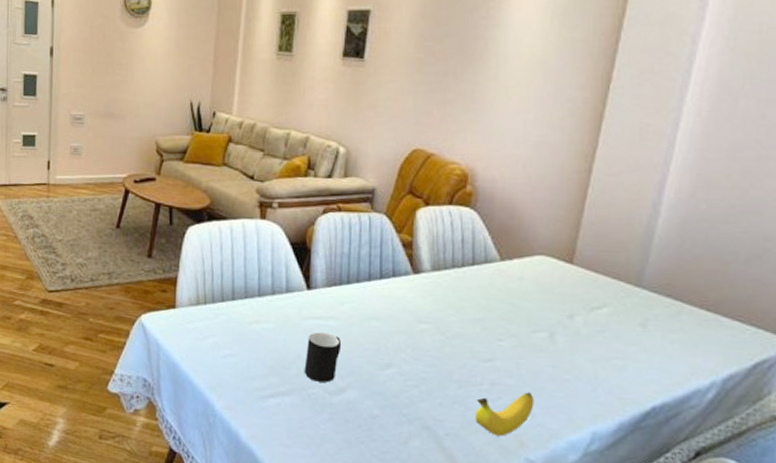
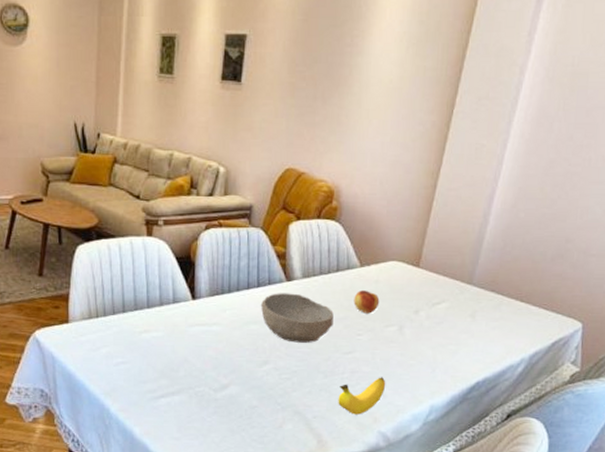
cup: present [304,332,342,383] -> none [191,337,224,381]
bowl: none [383,286,469,346] -> present [260,293,334,343]
fruit: none [493,288,525,316] -> present [353,290,380,314]

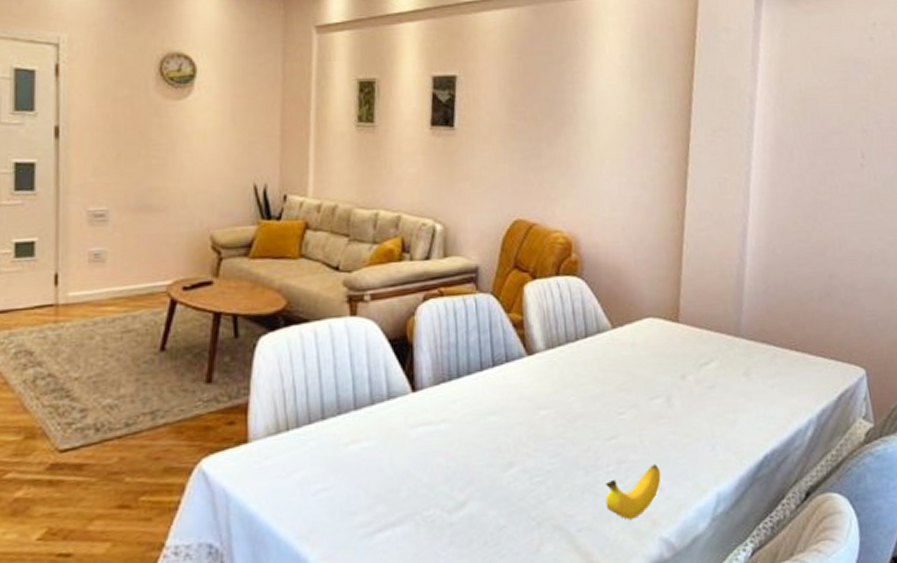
bowl: present [260,293,334,343] -> none [498,369,589,433]
fruit: present [353,290,380,314] -> none [609,357,640,386]

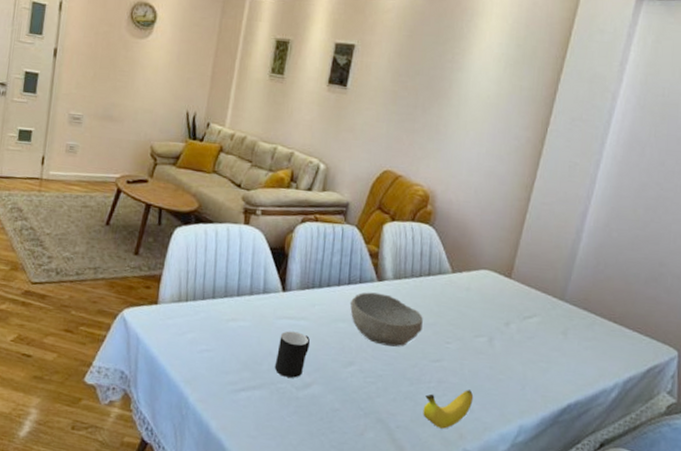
cup: none [416,439,458,501] -> present [274,331,311,378]
bowl: none [498,369,589,433] -> present [349,292,423,347]

